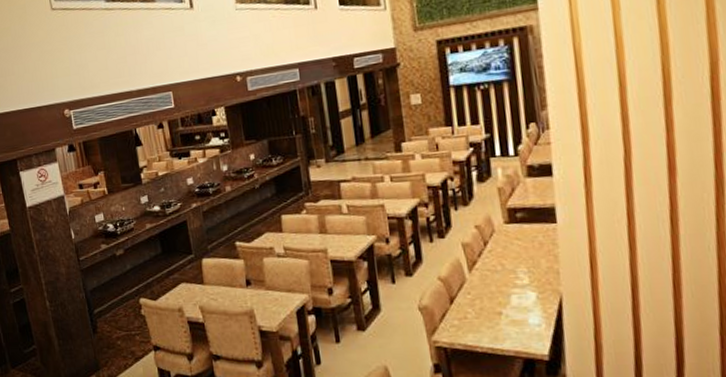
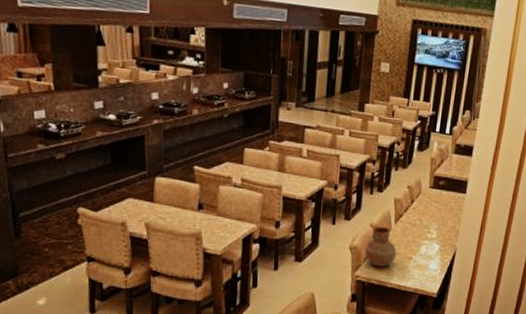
vase: none [438,277,481,328] -> present [365,226,397,267]

